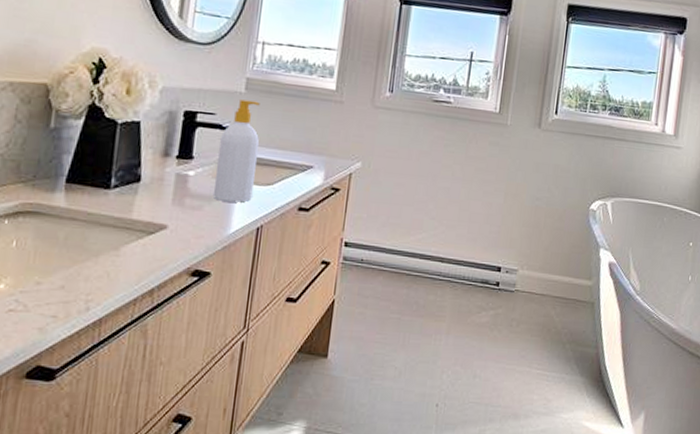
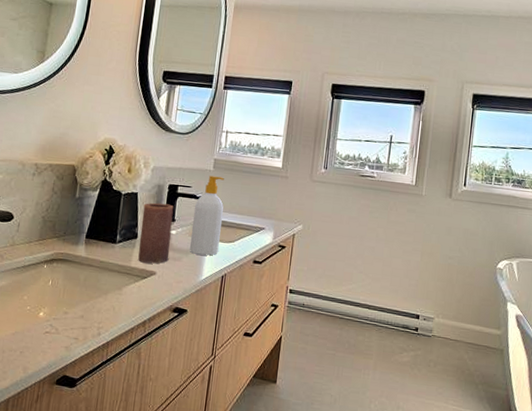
candle: none [142,134,192,215] -> present [138,202,174,264]

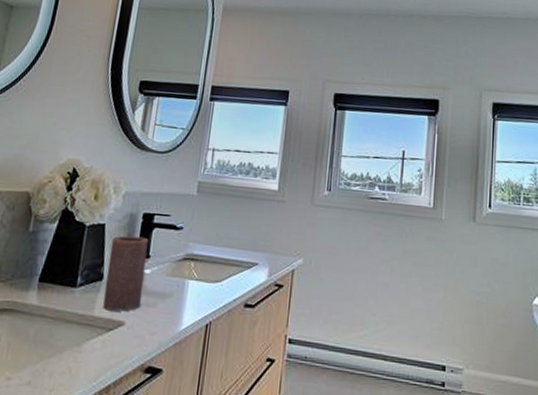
soap bottle: present [189,176,224,256] -> none [166,201,210,300]

